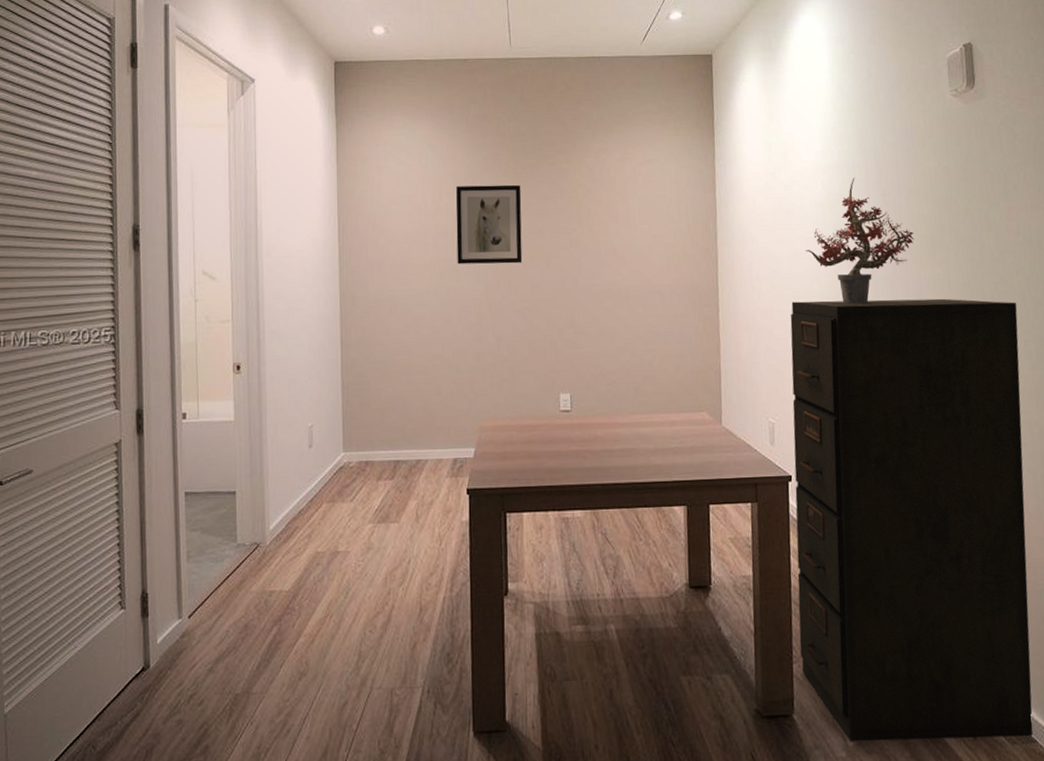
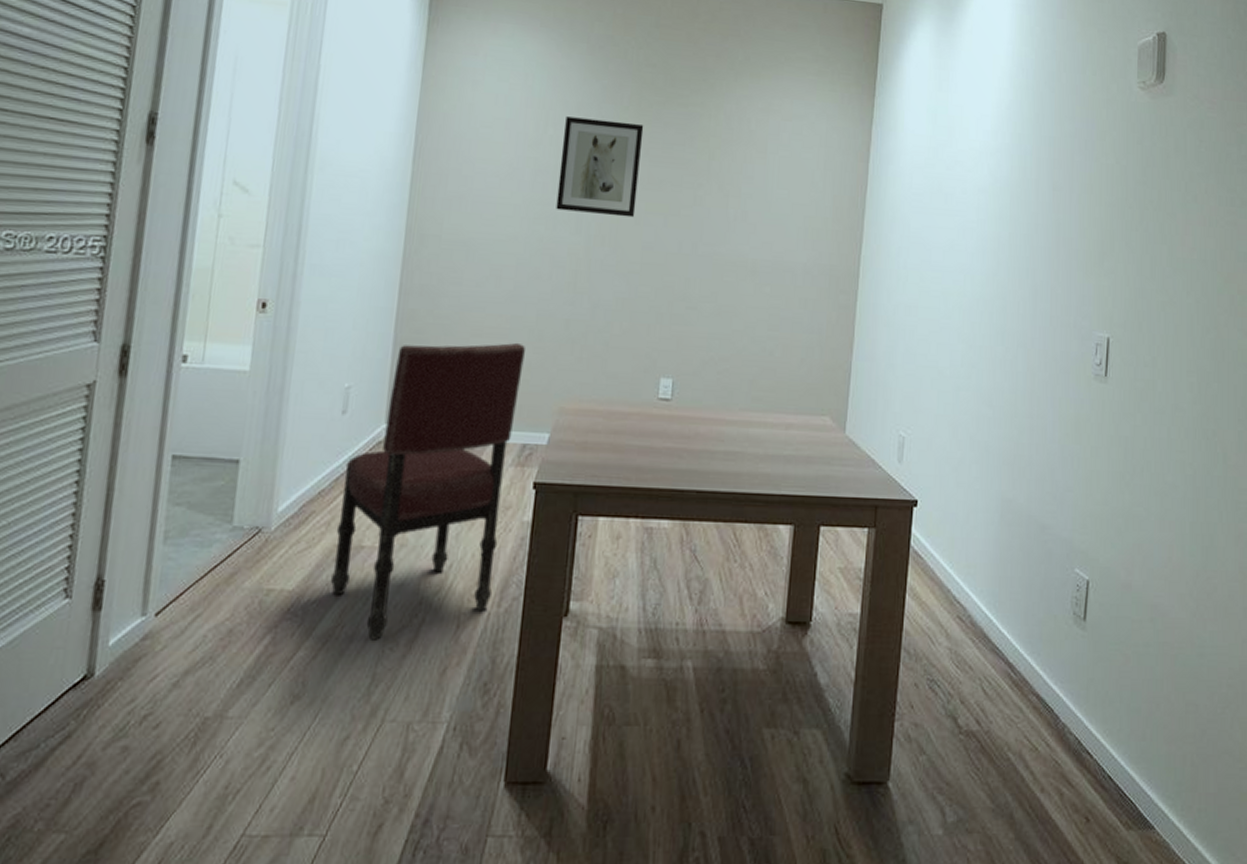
dining chair: none [316,377,447,626] -> present [330,343,525,640]
filing cabinet: present [790,298,1033,742] -> none [904,299,1184,822]
potted plant: present [806,177,914,304] -> none [962,165,1082,310]

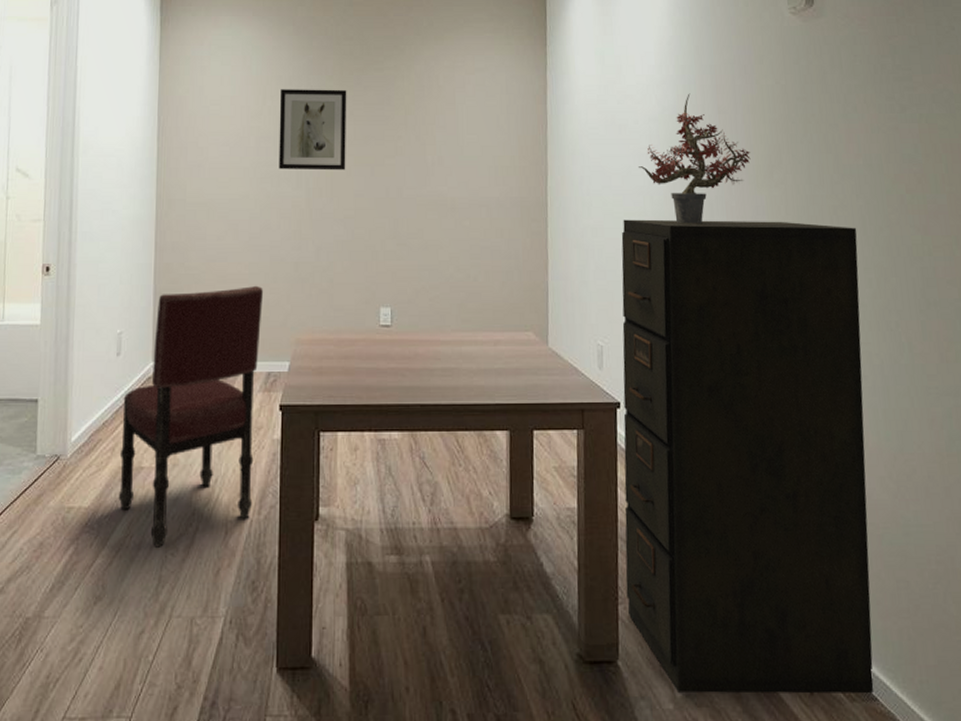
filing cabinet: none [904,299,1184,822] -> present [621,219,874,694]
potted plant: none [962,165,1082,310] -> present [639,93,751,224]

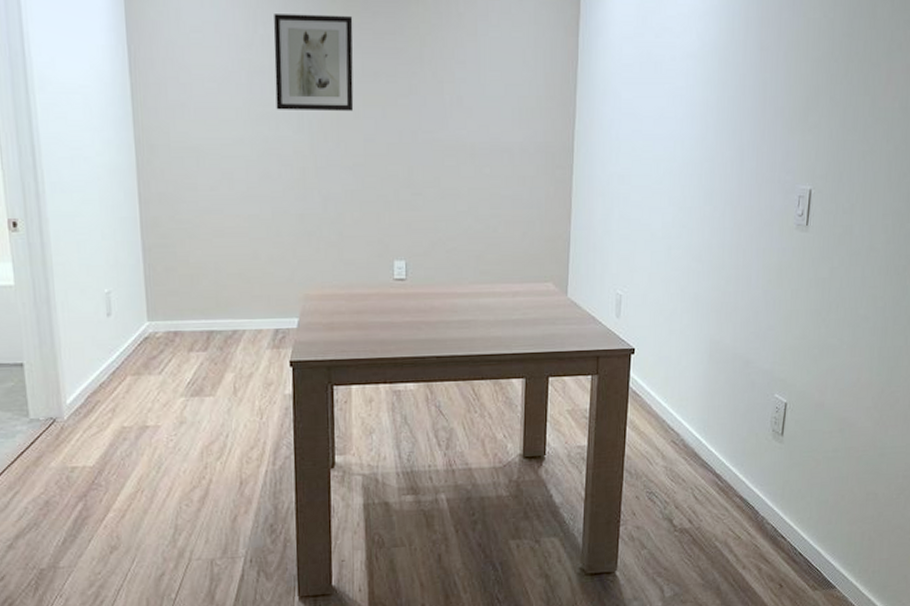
dining chair: present [118,286,263,547] -> none [119,240,266,500]
filing cabinet: present [621,219,874,694] -> none [628,165,882,593]
potted plant: present [639,93,751,224] -> none [672,26,788,171]

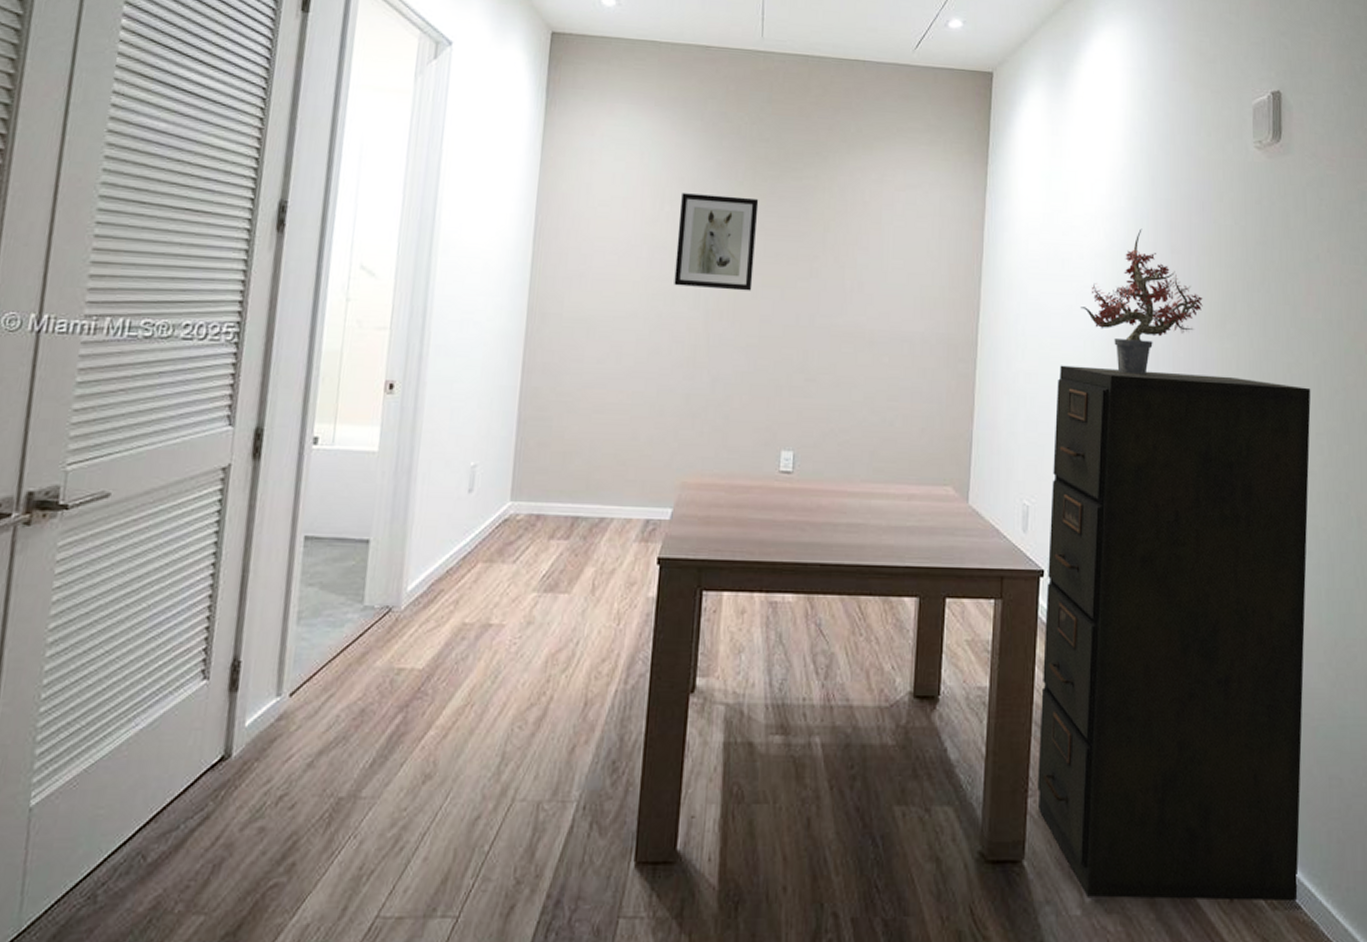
filing cabinet: none [628,165,882,593] -> present [1037,365,1311,902]
potted plant: none [672,26,788,171] -> present [1081,228,1203,375]

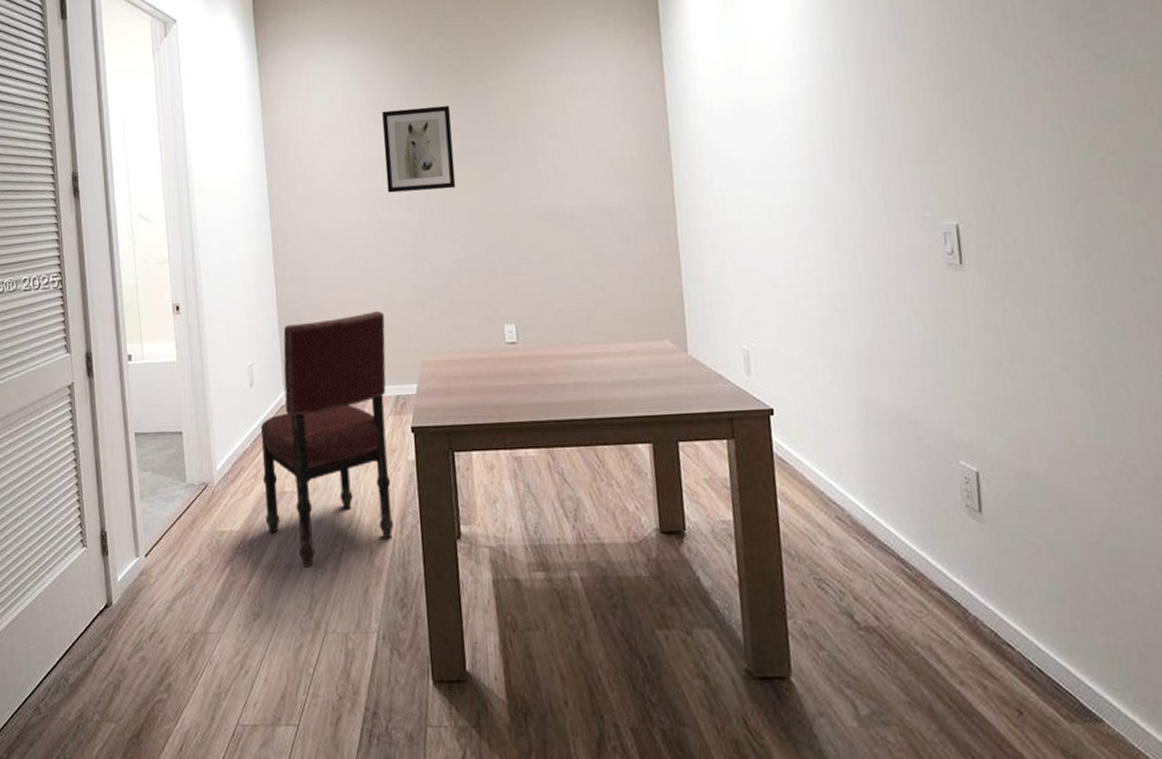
dining chair: none [459,419,647,719] -> present [260,311,393,567]
filing cabinet: present [1037,365,1311,902] -> none [761,200,1098,715]
potted plant: present [1081,228,1203,375] -> none [776,68,909,213]

